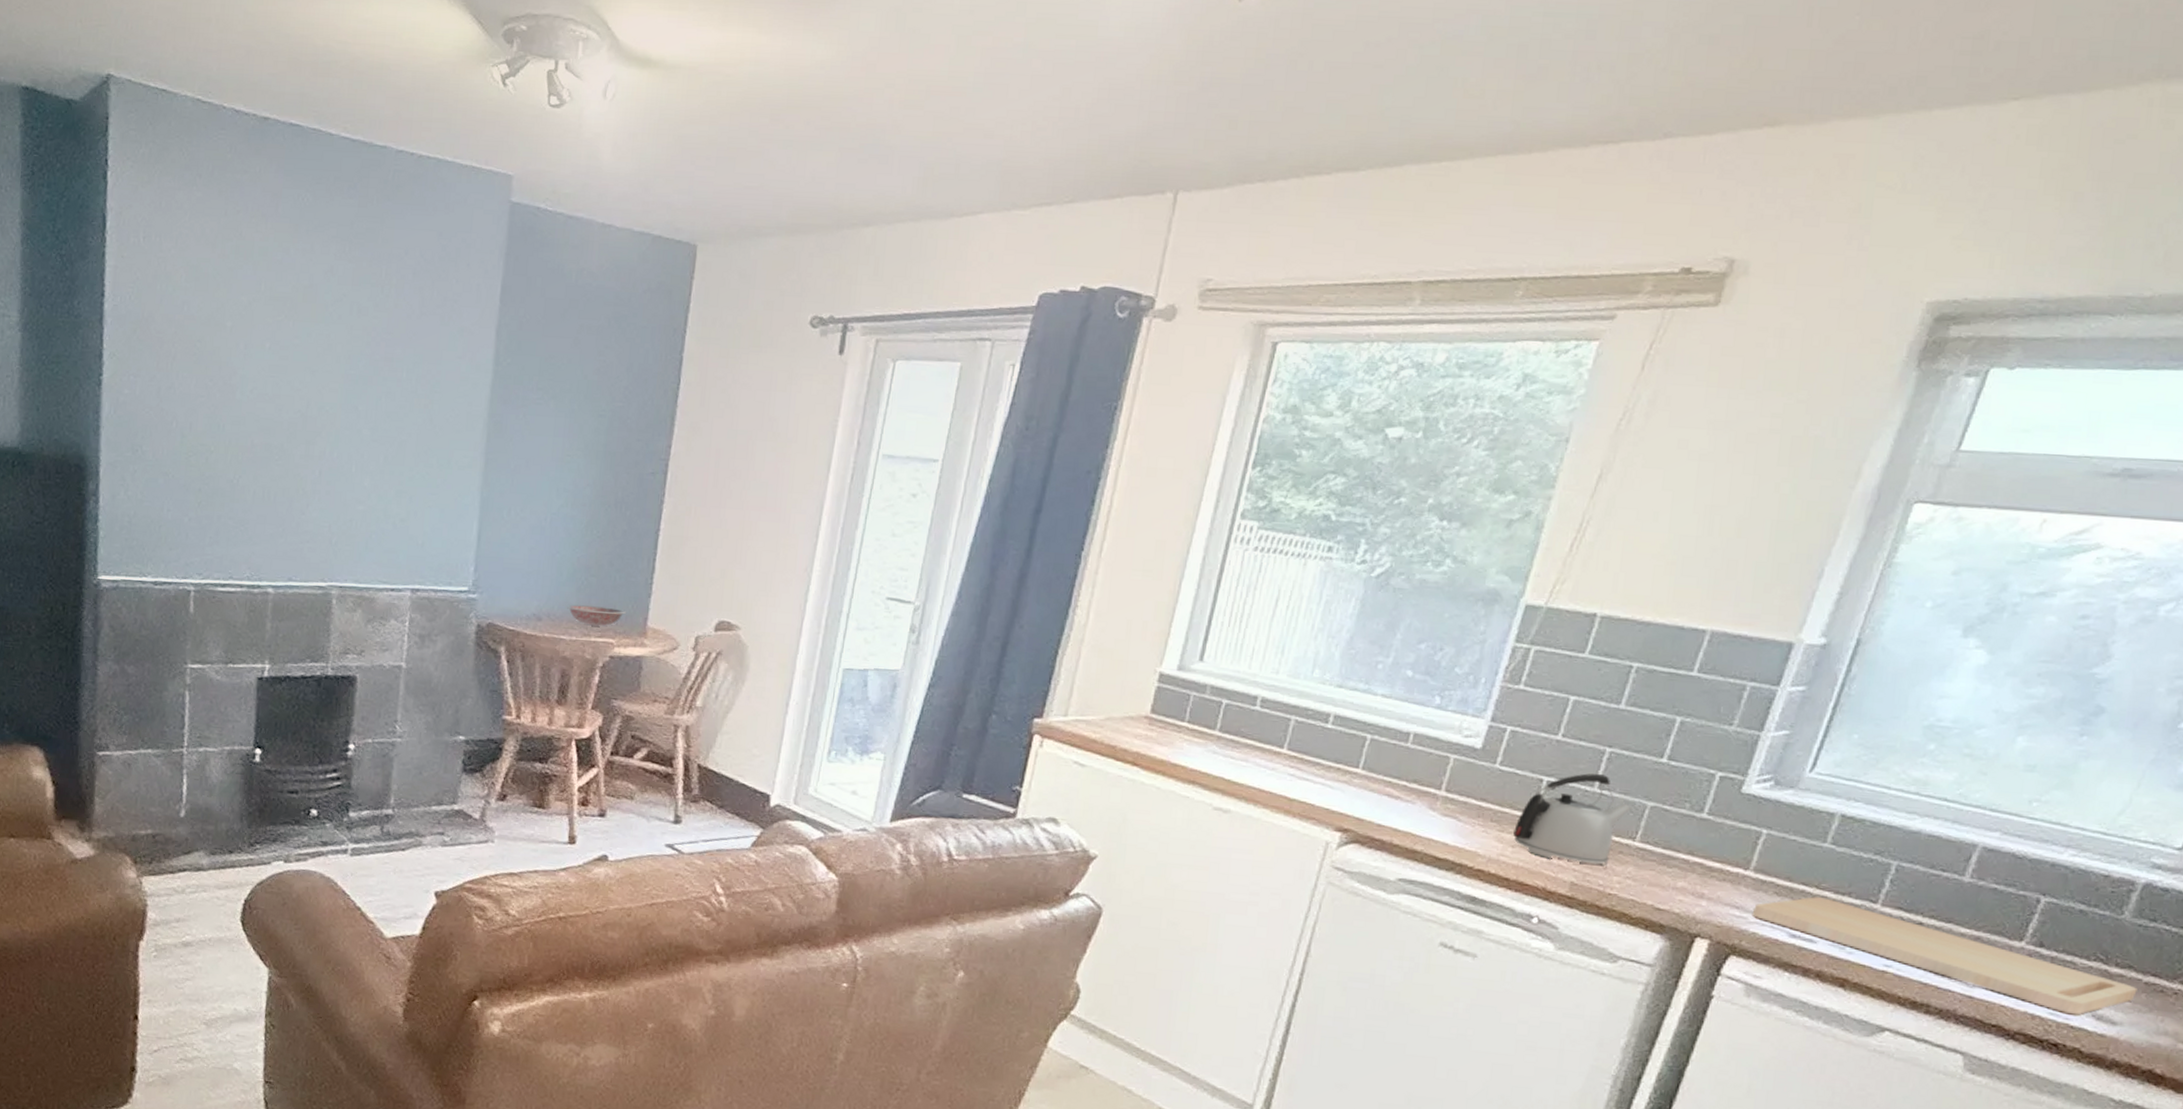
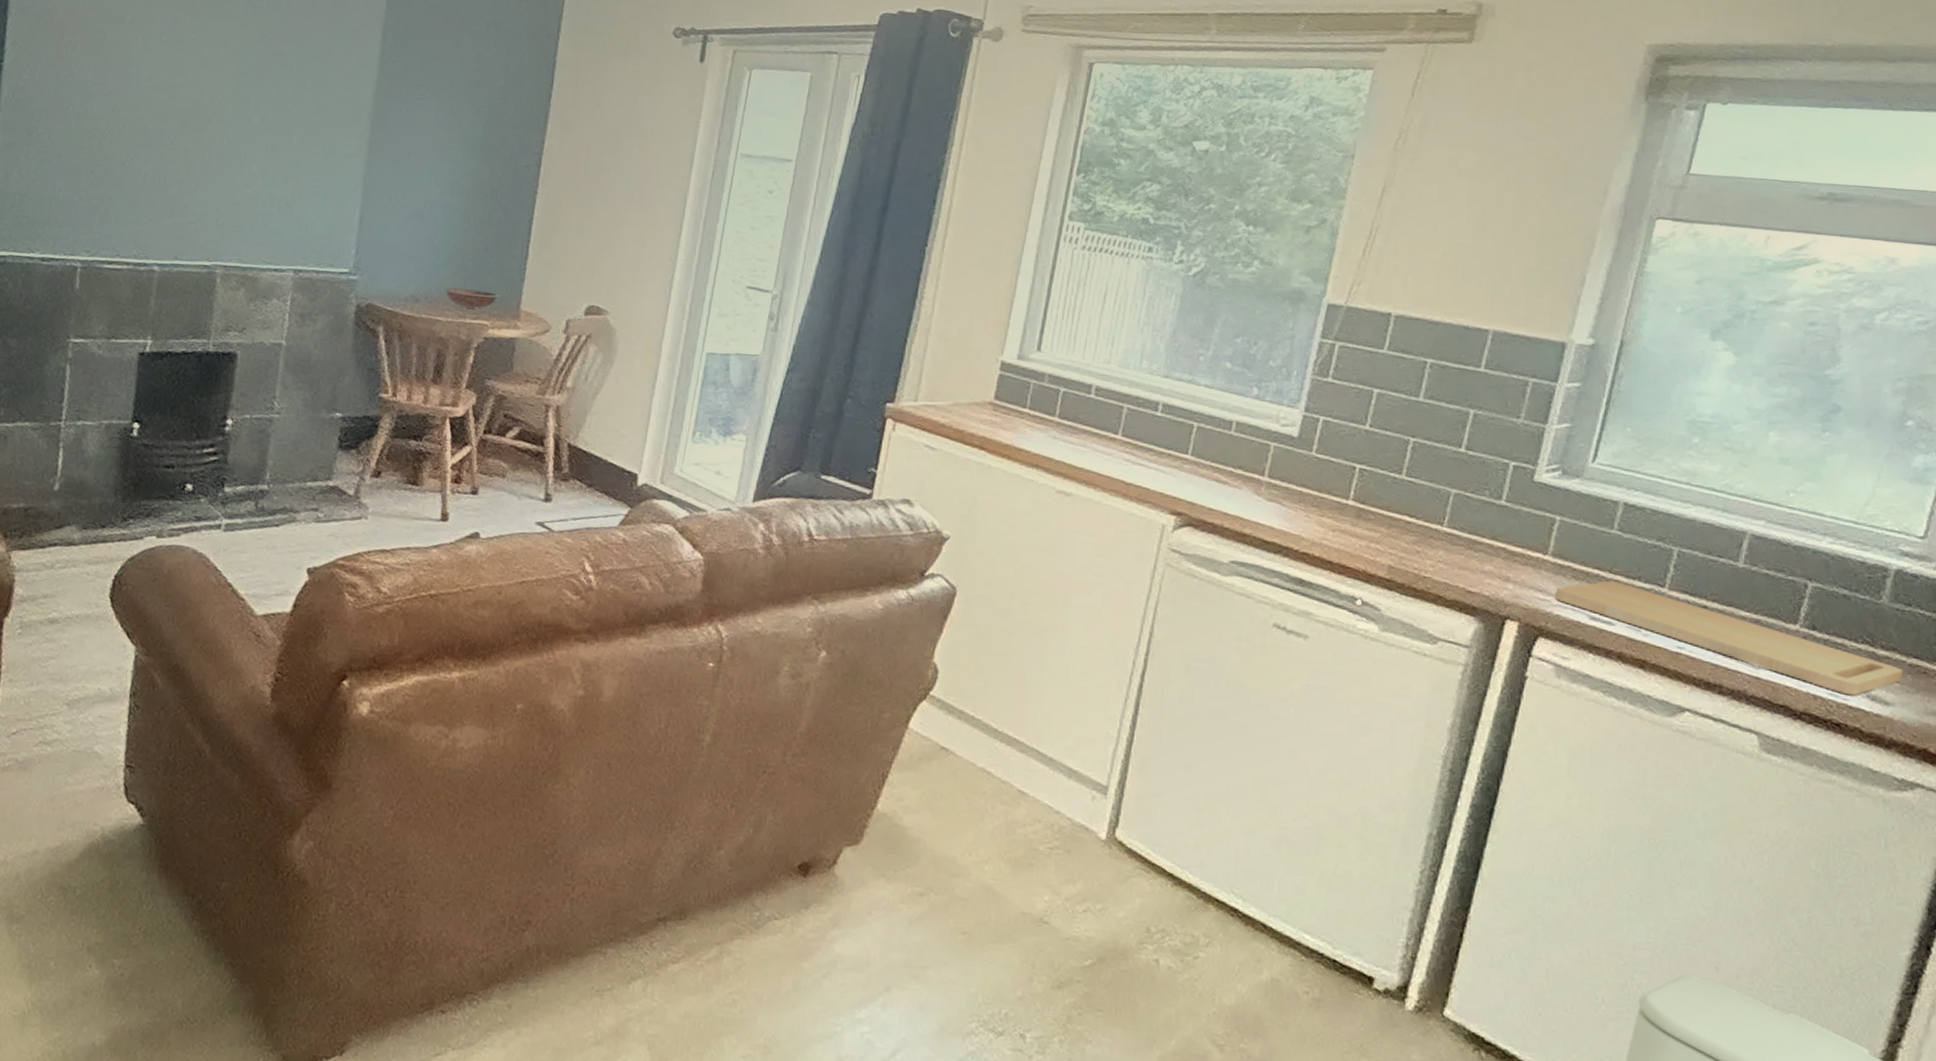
kettle: present [1513,773,1632,865] -> none [1333,461,1438,549]

